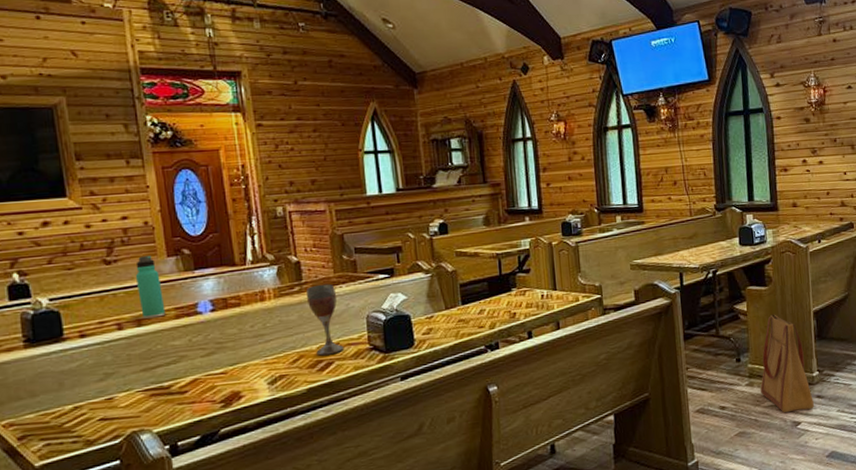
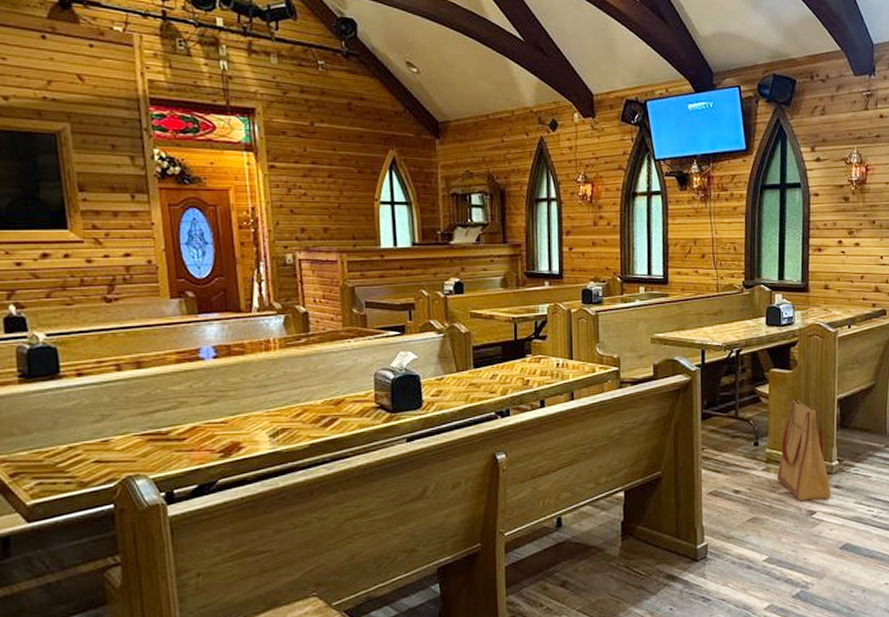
thermos bottle: present [135,255,166,320] -> none [136,295,167,362]
cup: present [306,283,345,356] -> none [312,337,350,411]

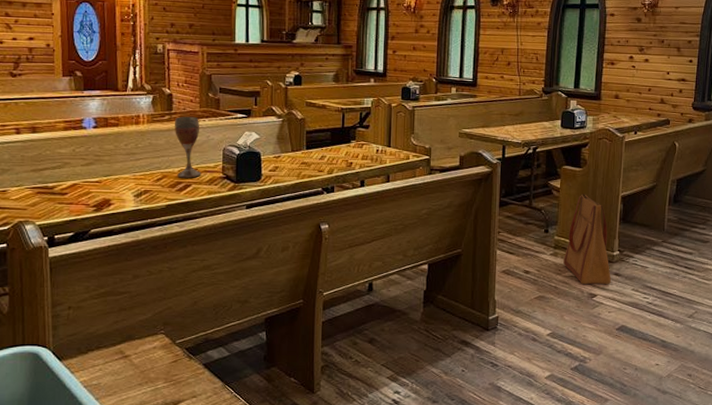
cup: none [312,337,350,411] -> present [174,116,201,178]

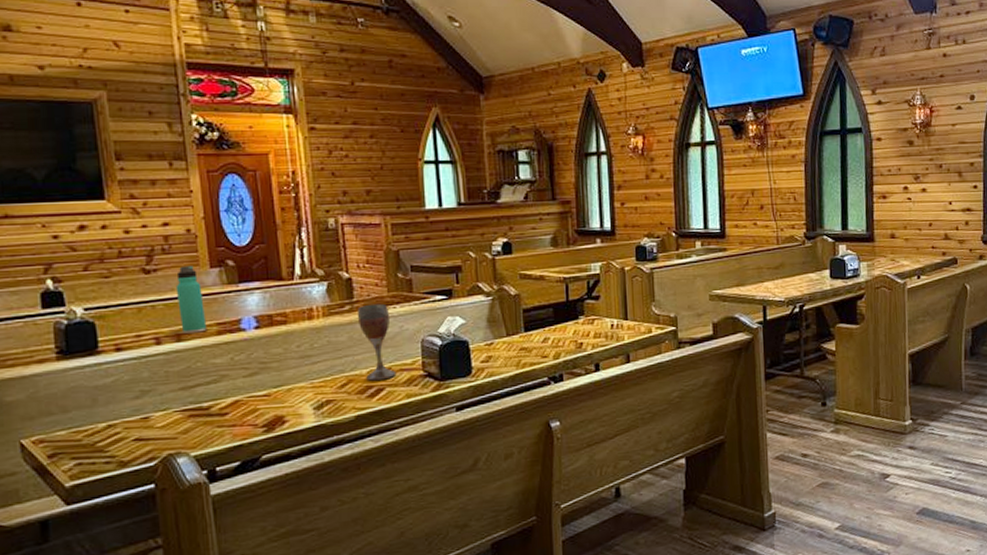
thermos bottle: none [34,73,57,128] -> present [175,265,207,335]
shopping bag: present [563,194,612,285] -> none [847,355,906,464]

